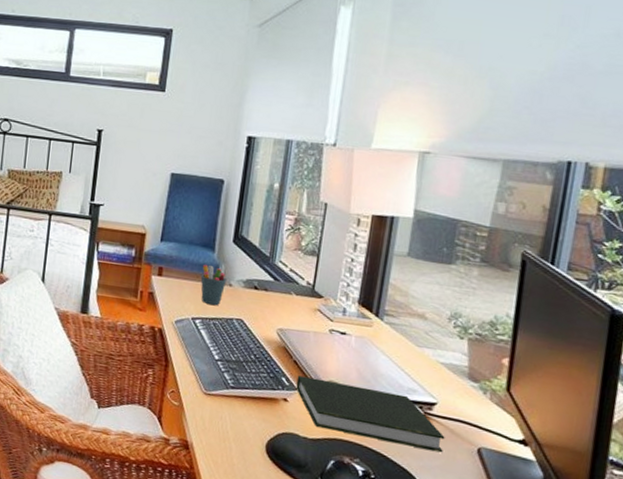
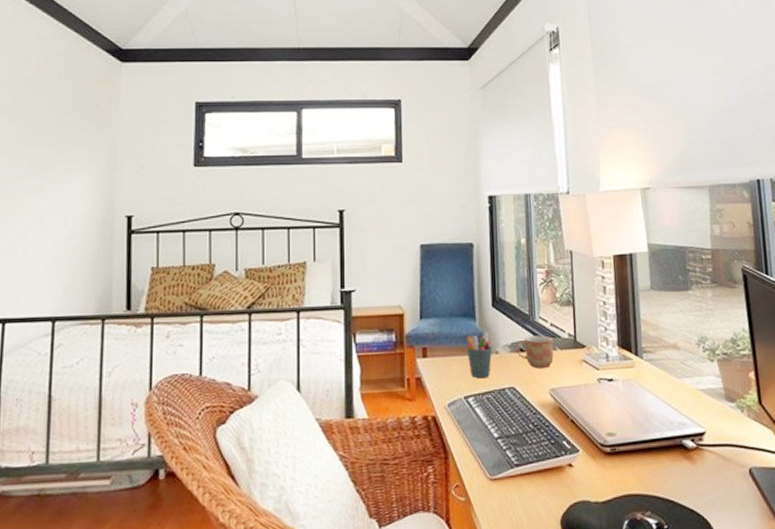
mug: none [250,276,291,309] -> present [516,335,554,368]
book: present [296,375,445,453] -> none [577,431,721,488]

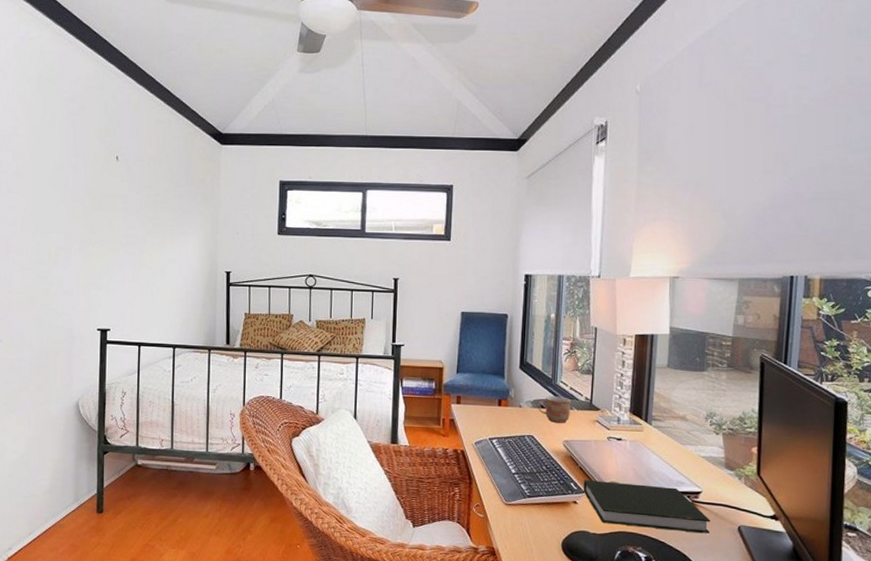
pen holder: present [466,335,492,379] -> none [494,390,516,426]
book: none [577,431,721,488] -> present [583,480,711,534]

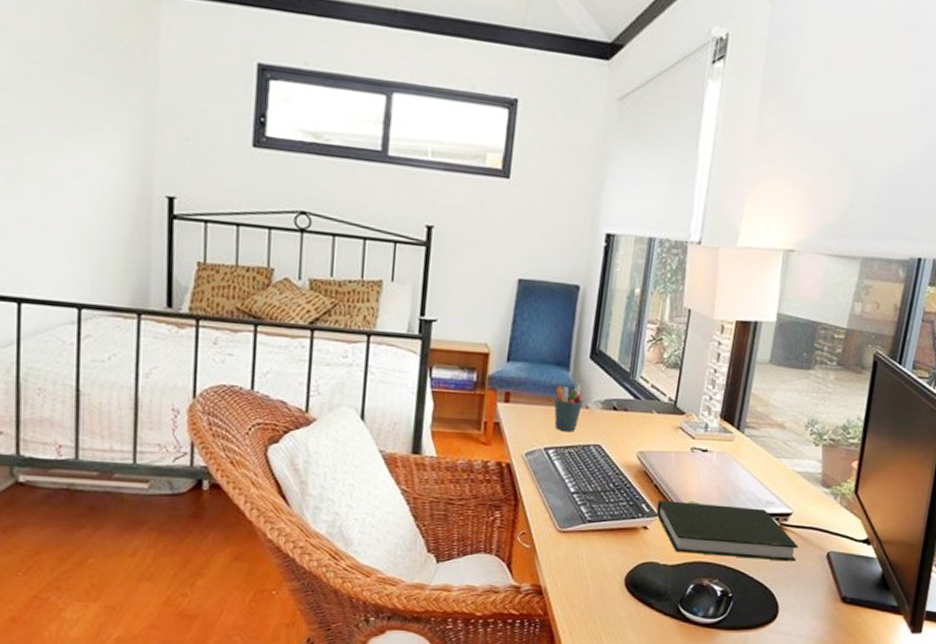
pen holder: none [494,390,516,426] -> present [553,385,583,432]
mug: present [537,396,572,423] -> none [609,395,652,430]

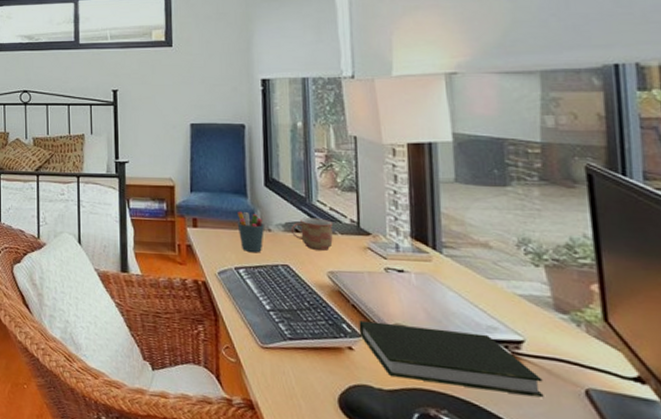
mug: none [609,395,652,430] -> present [290,218,334,251]

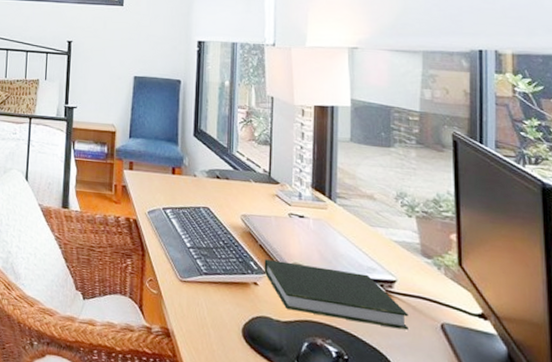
pen holder: present [237,211,264,253] -> none [167,157,191,196]
mug: present [290,218,334,251] -> none [213,166,249,196]

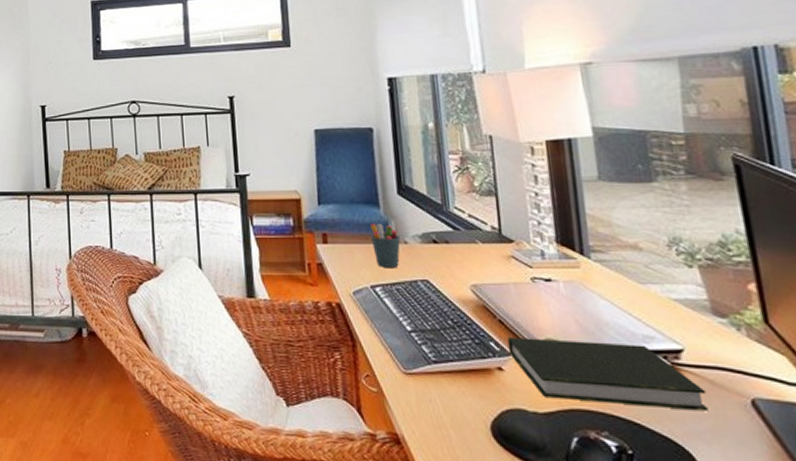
pen holder: none [167,157,191,196] -> present [369,223,400,269]

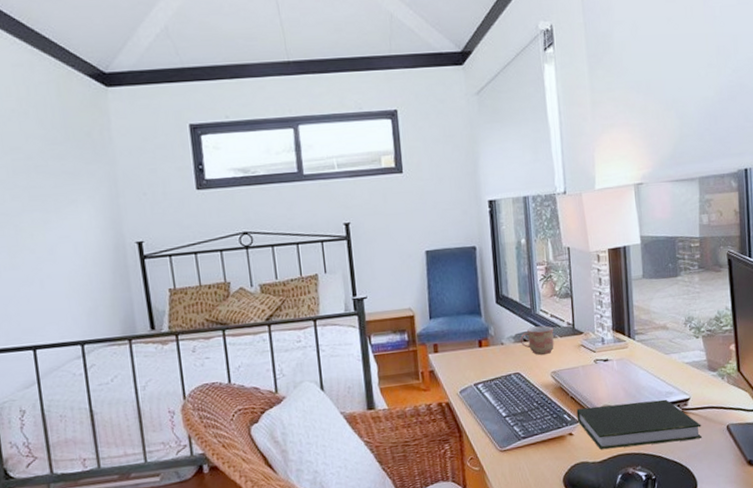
pen holder: present [369,223,400,269] -> none [473,330,498,367]
mug: none [428,227,475,262] -> present [520,325,554,355]

